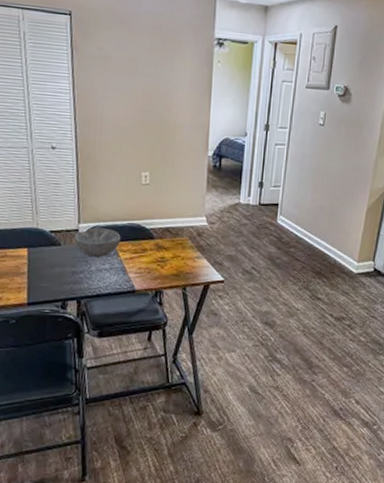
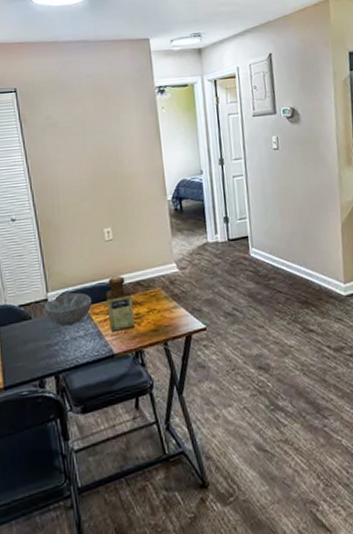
bottle: none [134,218,160,271] -> present [106,275,135,332]

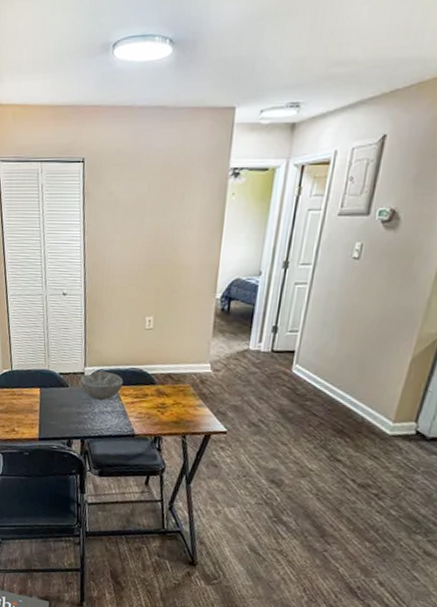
bottle: present [106,275,135,332] -> none [135,363,161,416]

